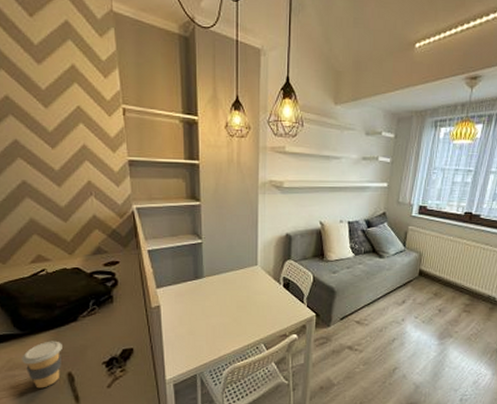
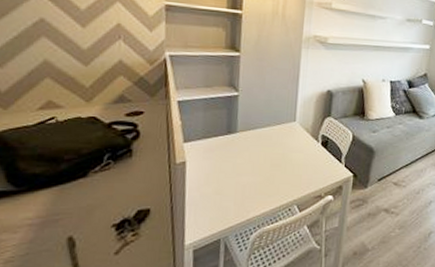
coffee cup: present [22,341,62,389] -> none [12,199,65,256]

